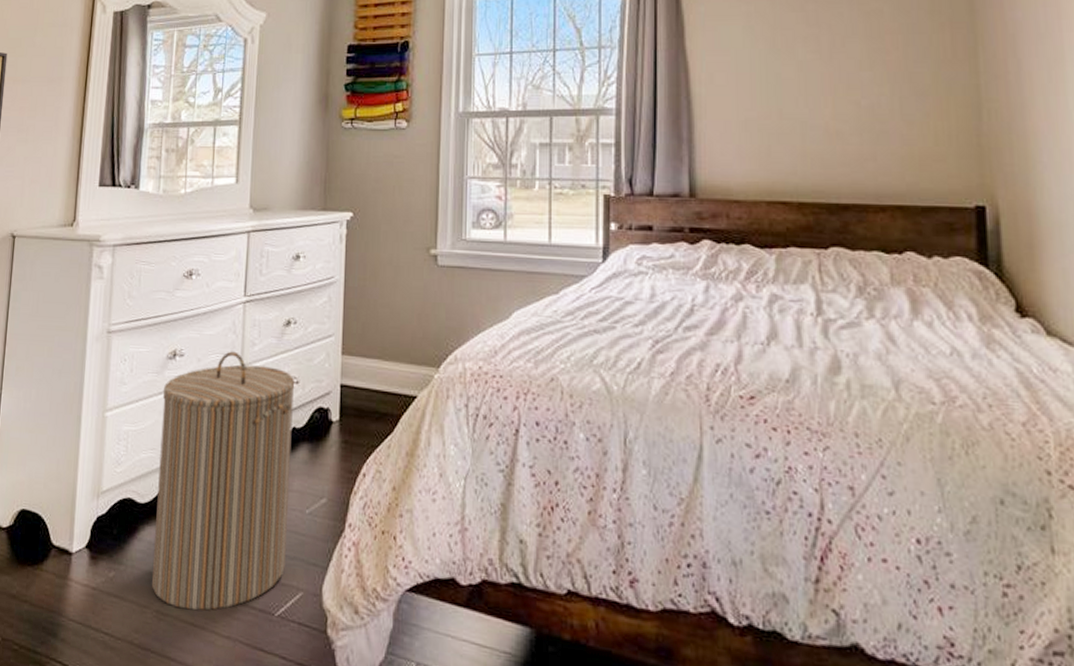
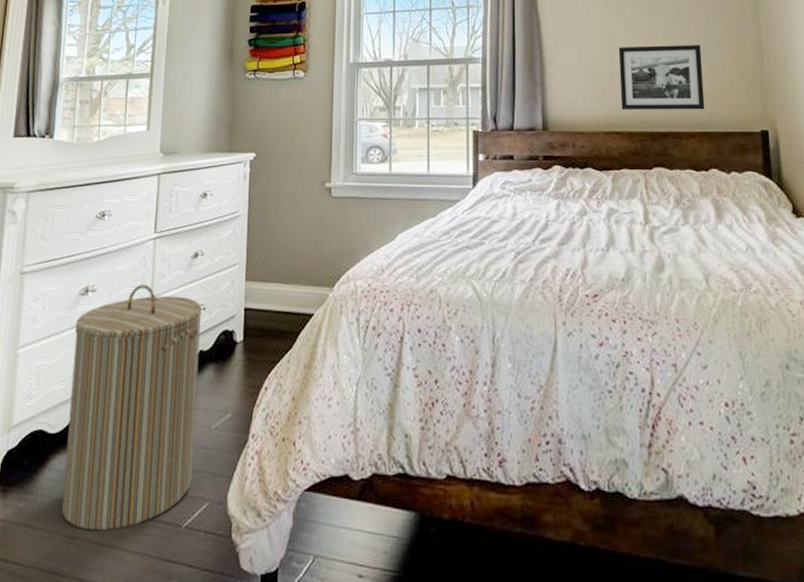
picture frame: none [787,96,900,178] -> present [618,45,705,110]

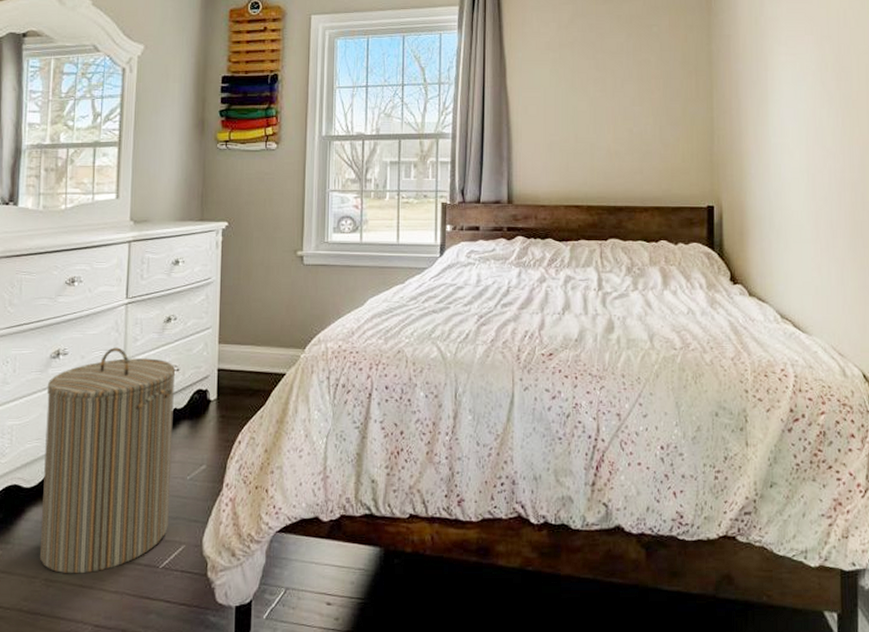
picture frame: present [618,45,705,110] -> none [581,125,658,186]

